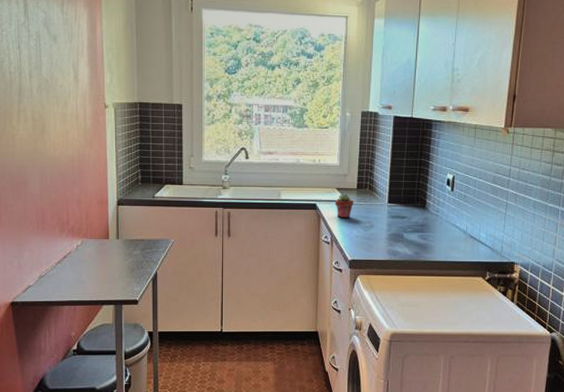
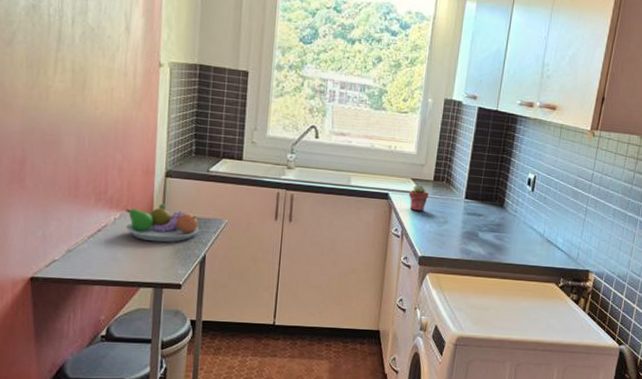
fruit bowl: none [86,229,150,264] -> present [126,203,200,243]

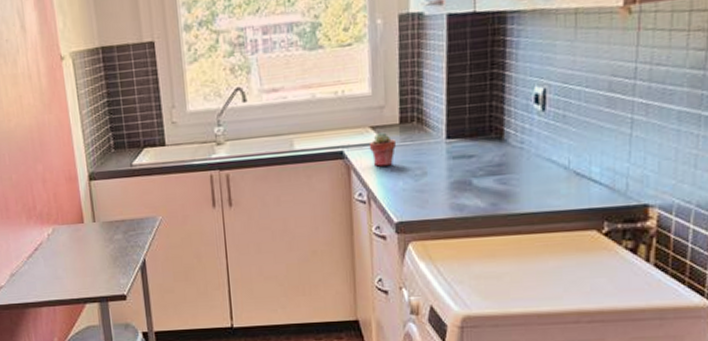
fruit bowl: present [126,203,200,243] -> none [57,210,134,253]

